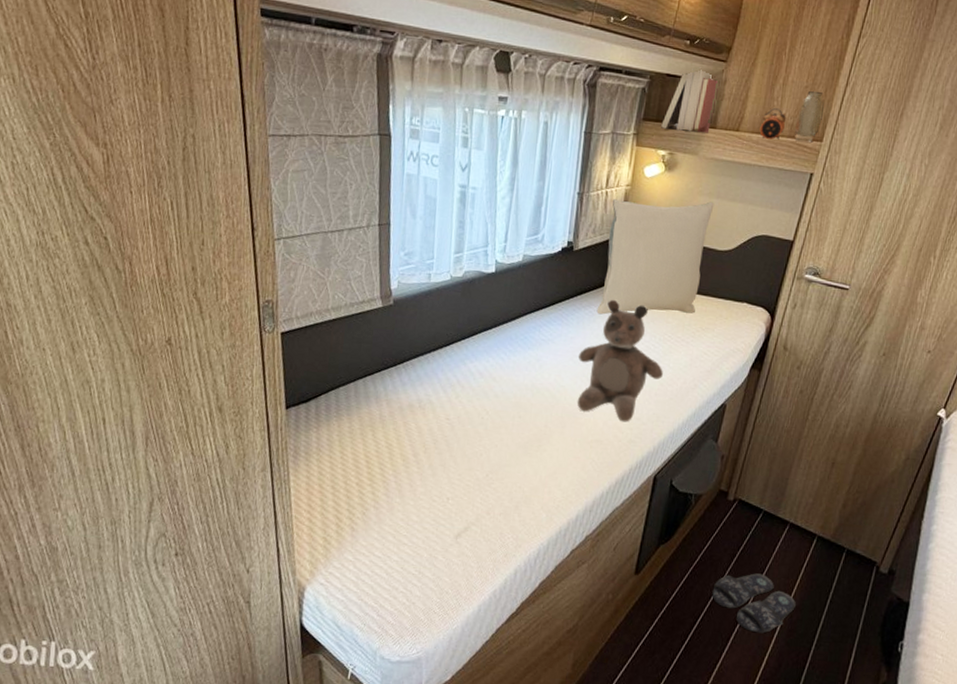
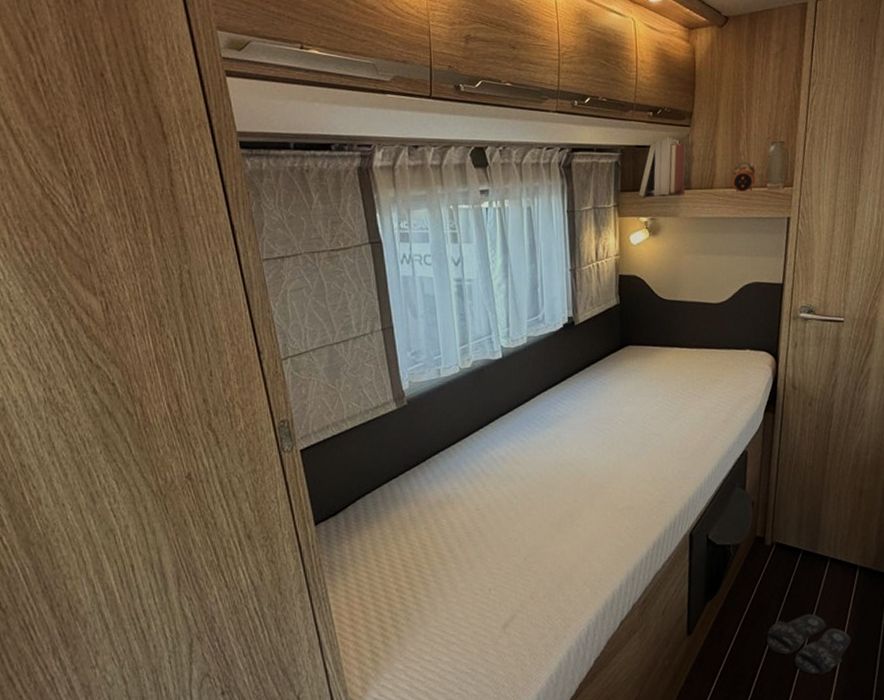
stuffed animal: present [577,299,663,422] -> none [596,366,681,485]
pillow: present [596,199,715,315] -> none [604,258,702,383]

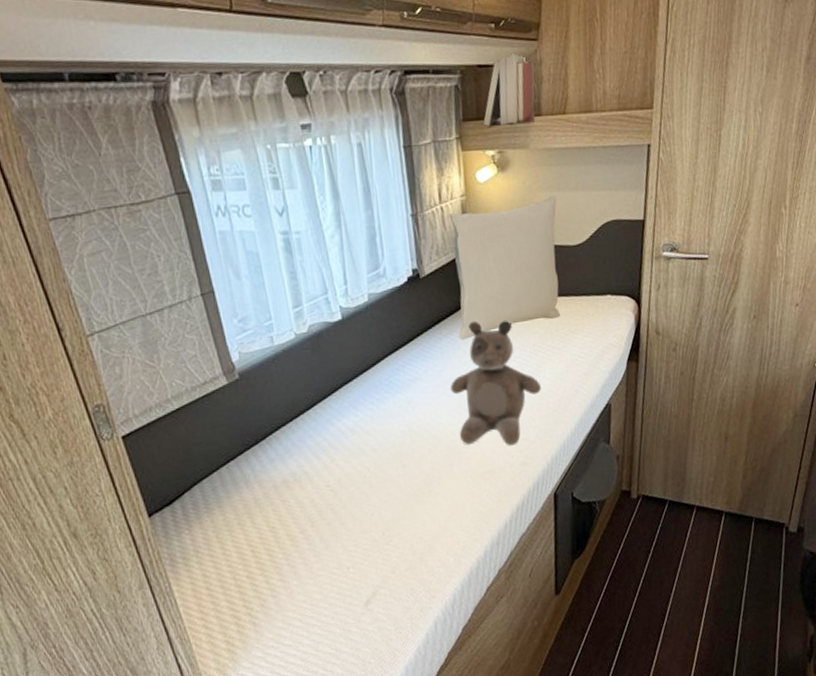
stuffed animal: none [596,366,681,485] -> present [450,319,541,446]
pillow: none [604,258,702,383] -> present [449,195,560,340]
alarm clock: present [732,162,756,193] -> none [587,81,612,118]
vase: present [765,141,789,191] -> none [622,55,648,114]
slippers: present [766,614,851,675] -> none [634,562,717,621]

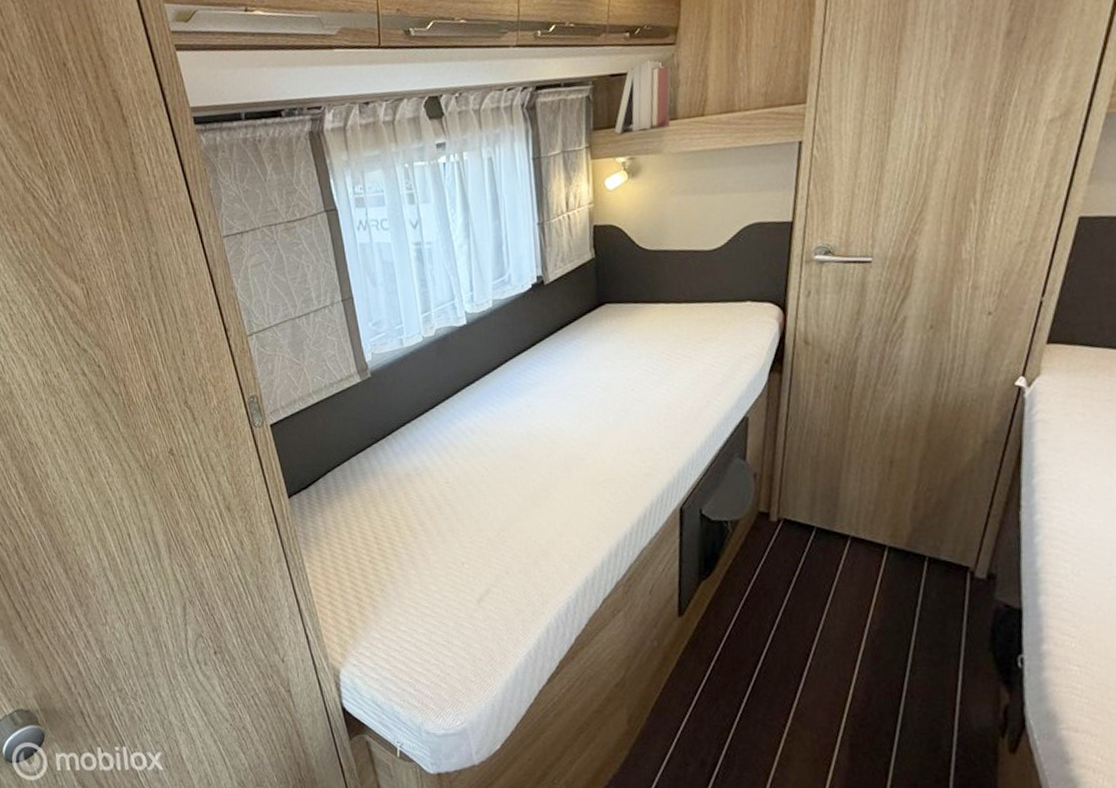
pillow: present [449,195,560,340] -> none [576,199,692,346]
stuffed animal: present [450,319,541,446] -> none [571,326,669,455]

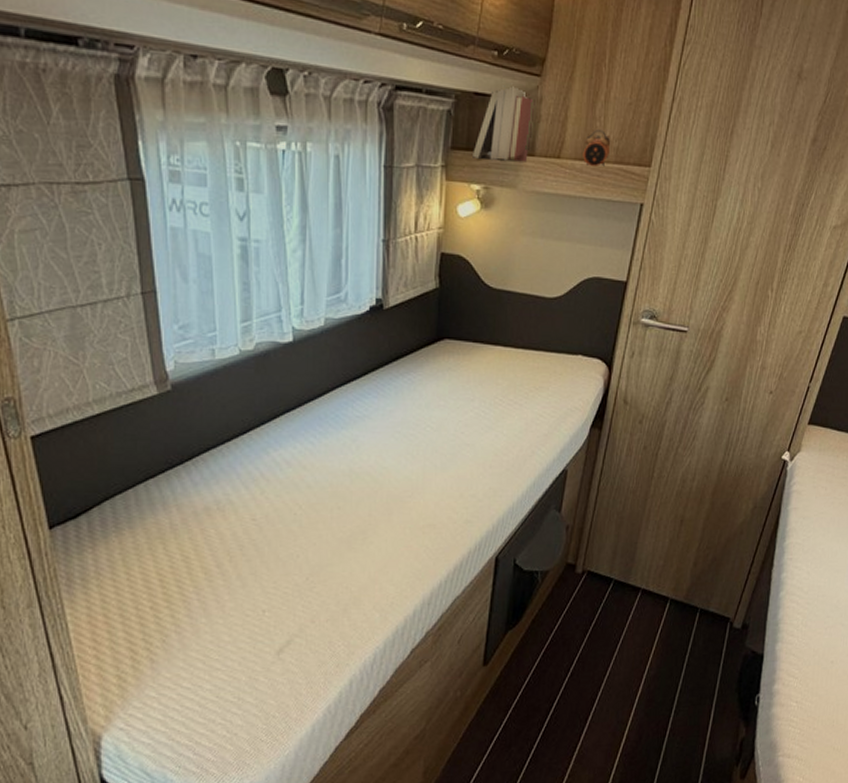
alarm clock: none [728,79,758,117] -> present [583,130,611,168]

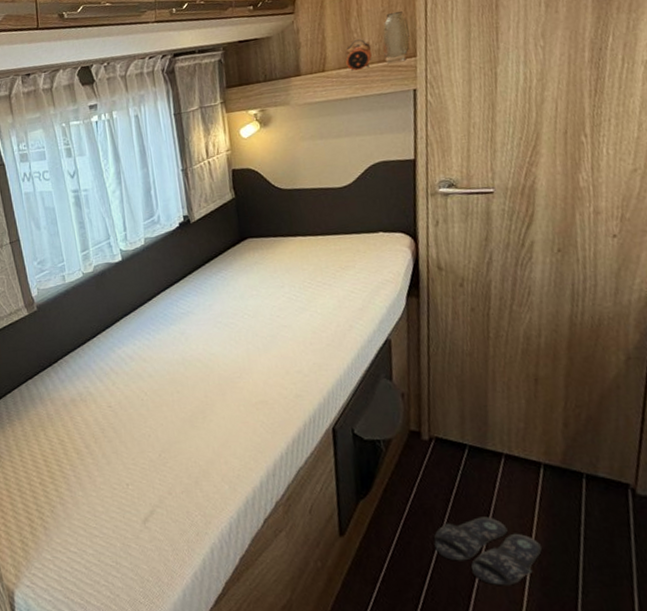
books: present [473,83,534,162] -> none [245,25,295,90]
slippers: none [566,646,653,709] -> present [434,517,542,586]
vase: none [621,109,650,170] -> present [381,11,409,65]

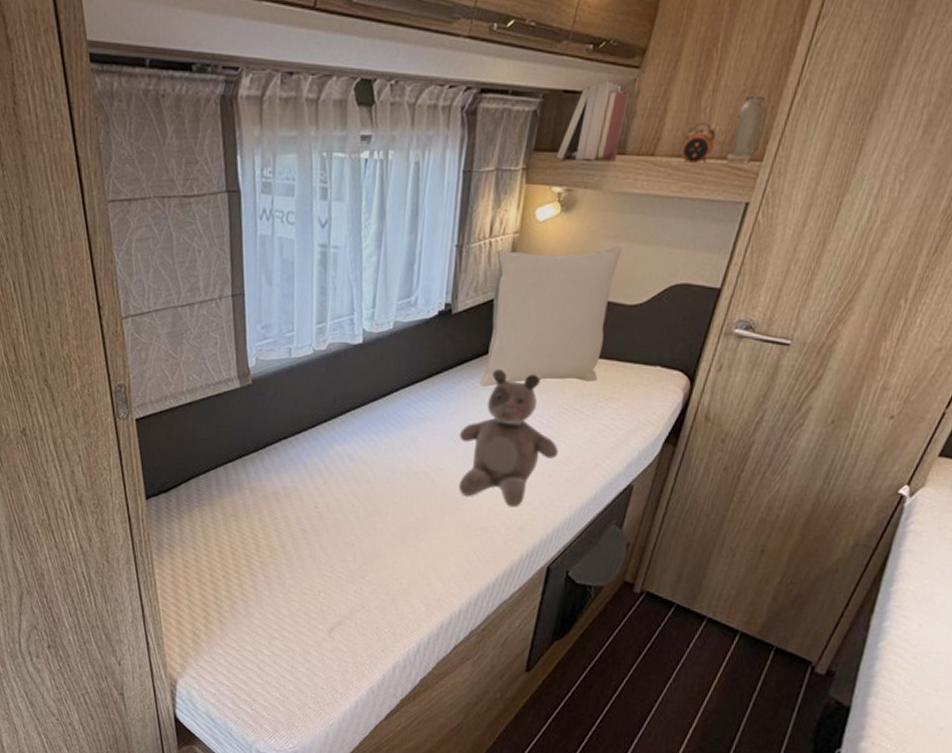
pillow: none [216,143,329,277] -> present [479,246,622,387]
stuffed animal: none [221,258,313,378] -> present [458,368,558,508]
books: none [245,25,295,90] -> present [556,77,629,161]
slippers: present [434,517,542,586] -> none [613,672,712,737]

